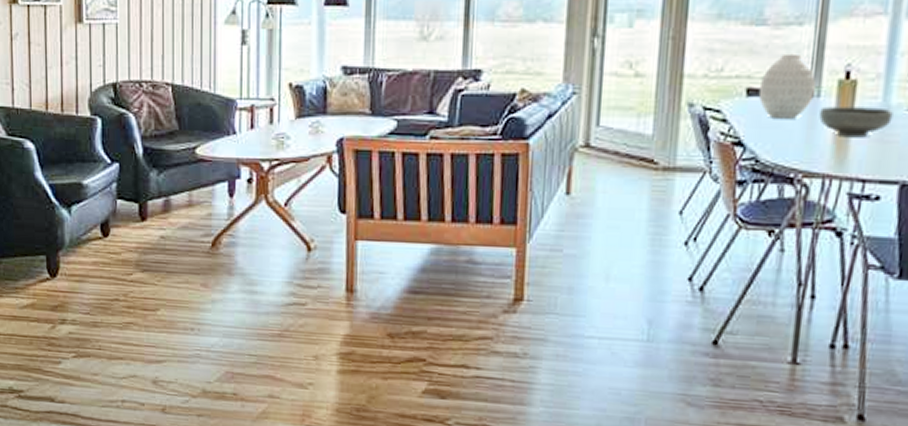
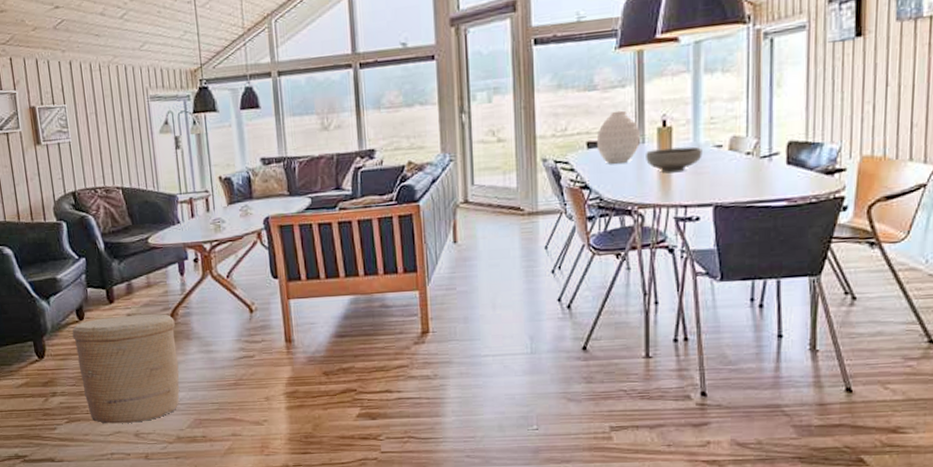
basket: none [93,237,216,368] -> present [72,313,180,424]

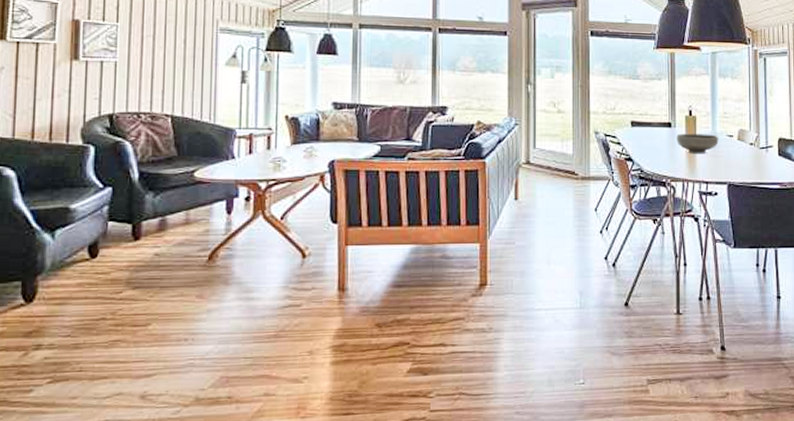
basket: present [72,313,180,424] -> none [78,254,213,384]
vase: present [596,110,640,164] -> none [638,98,672,142]

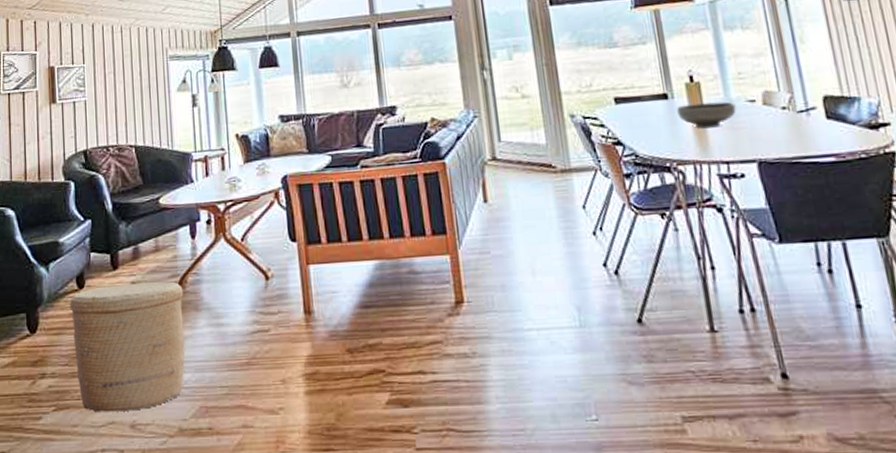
basket: none [78,254,213,384] -> present [70,281,185,413]

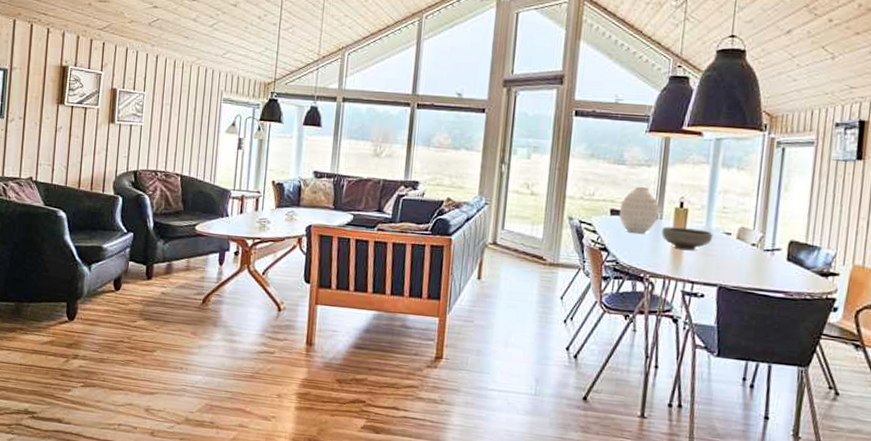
basket: present [70,281,185,413] -> none [104,292,206,398]
vase: none [623,66,669,120] -> present [618,186,659,234]

